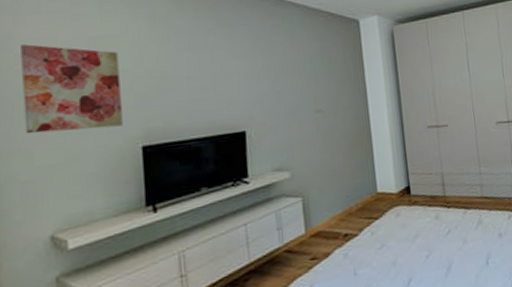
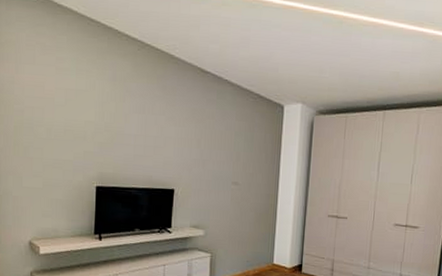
wall art: present [21,44,123,134] -> none [18,89,86,167]

